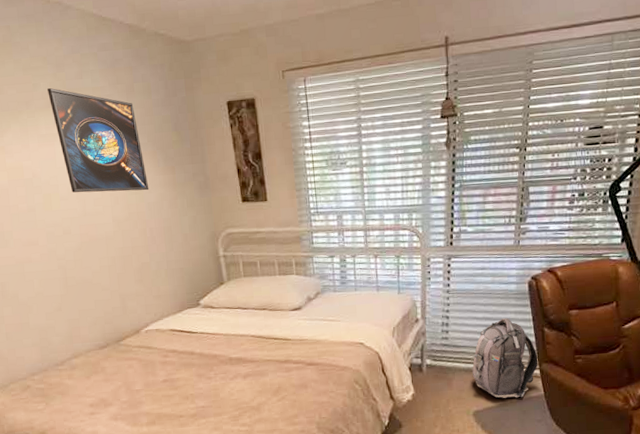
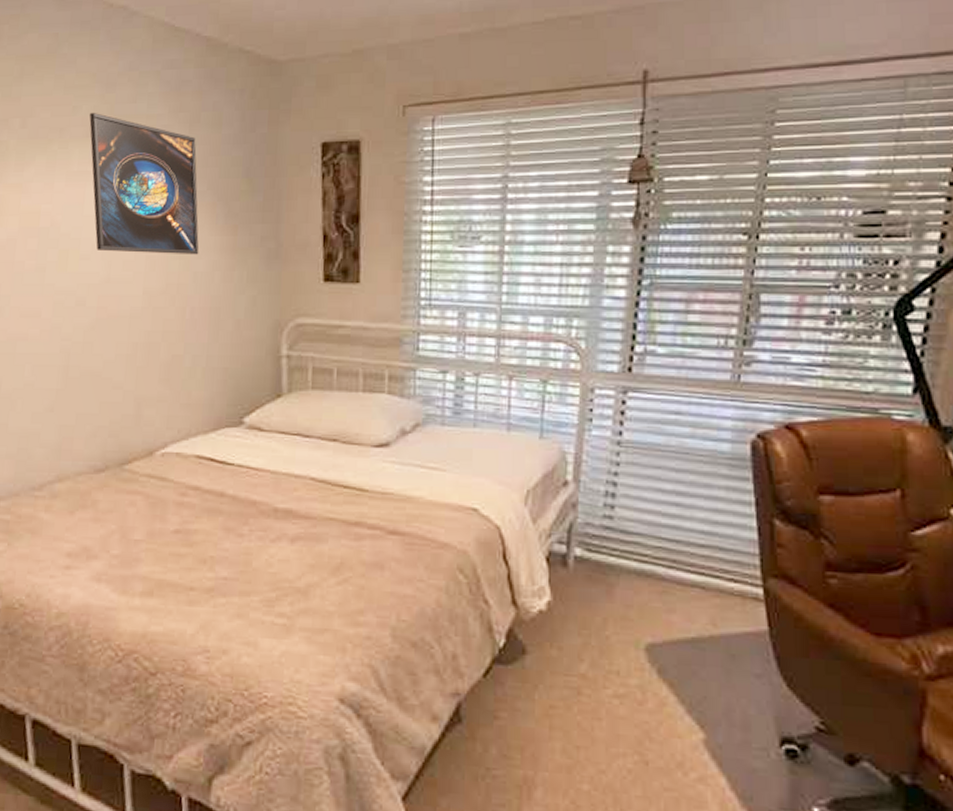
backpack: present [472,317,538,398] -> none [648,494,761,632]

